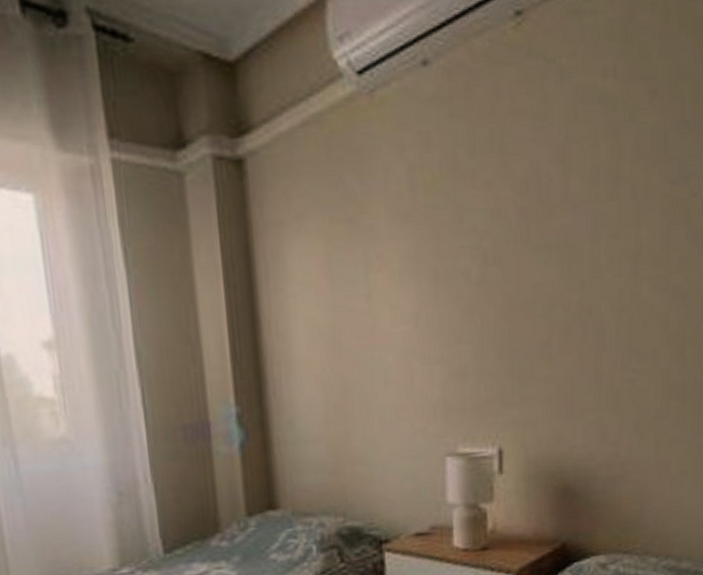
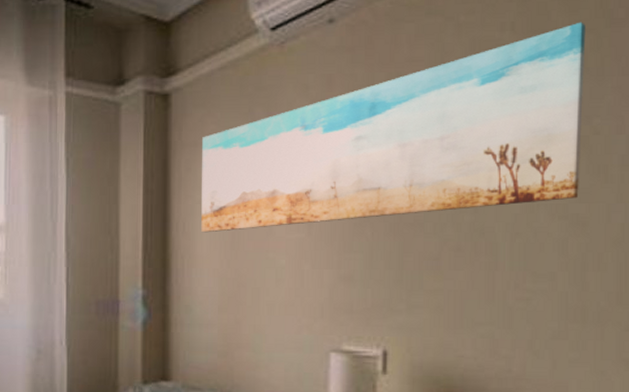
wall art: none [288,66,685,333] -> present [201,22,586,233]

